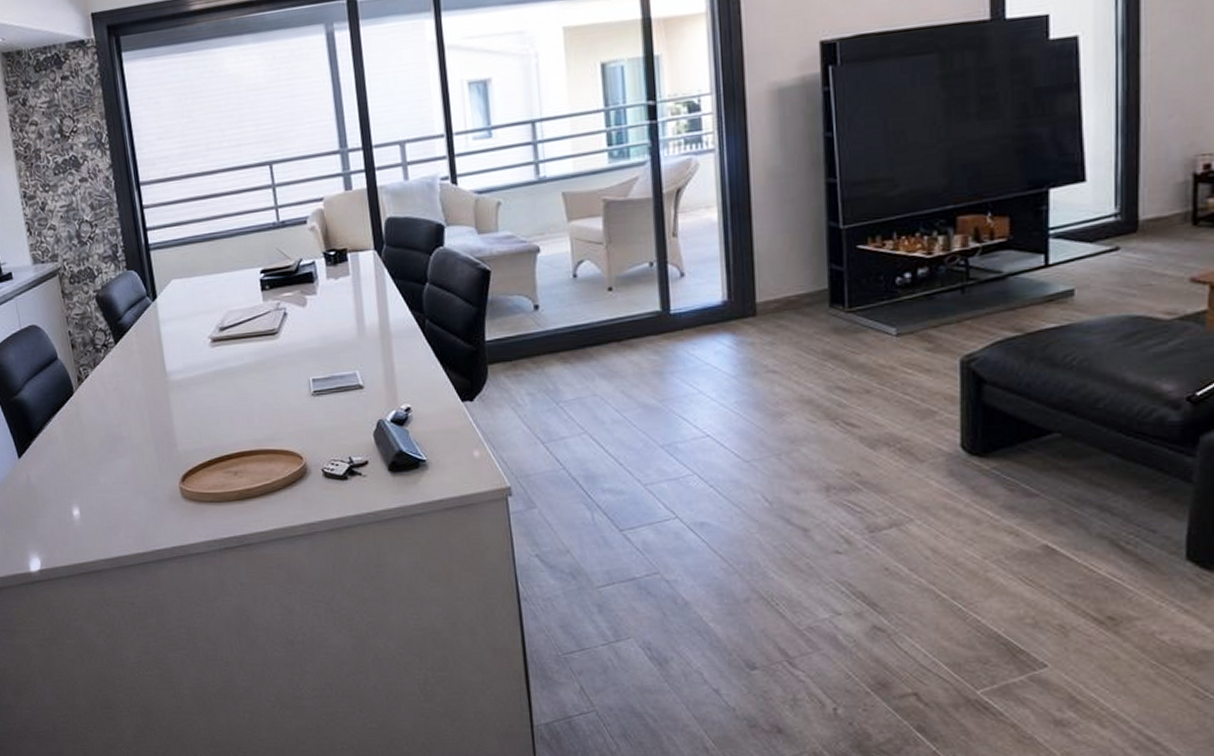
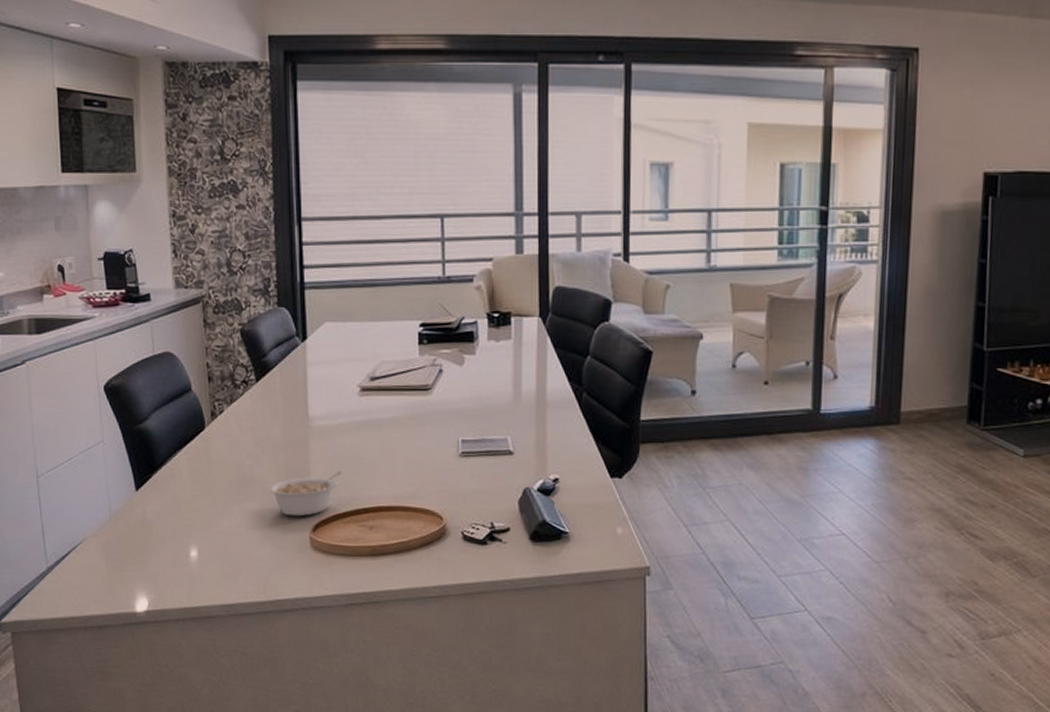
legume: none [137,421,204,468] -> present [268,471,343,516]

